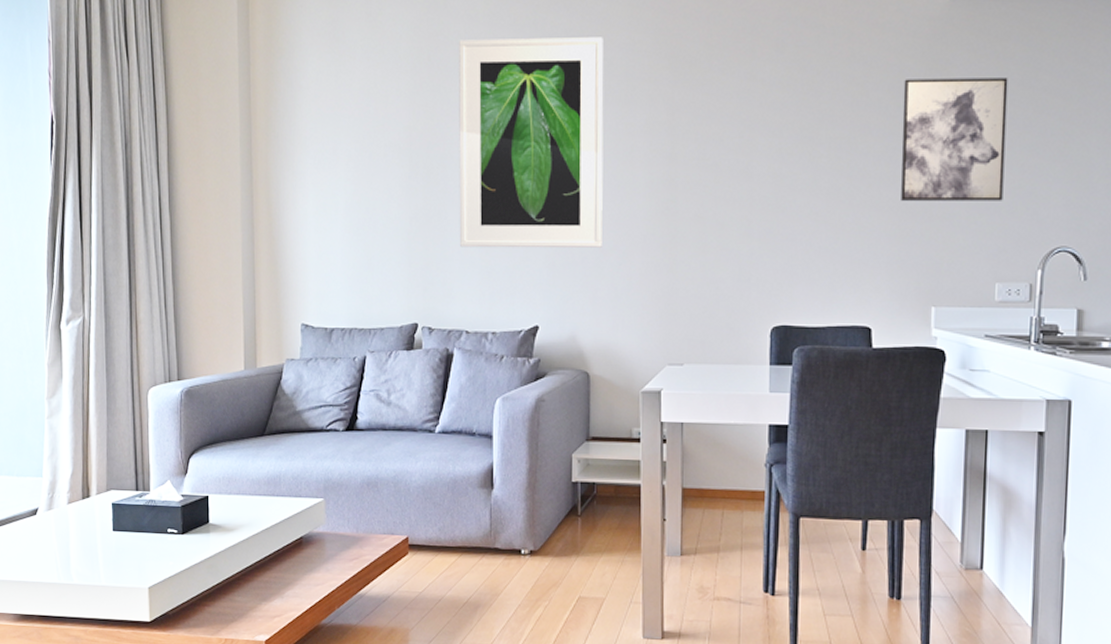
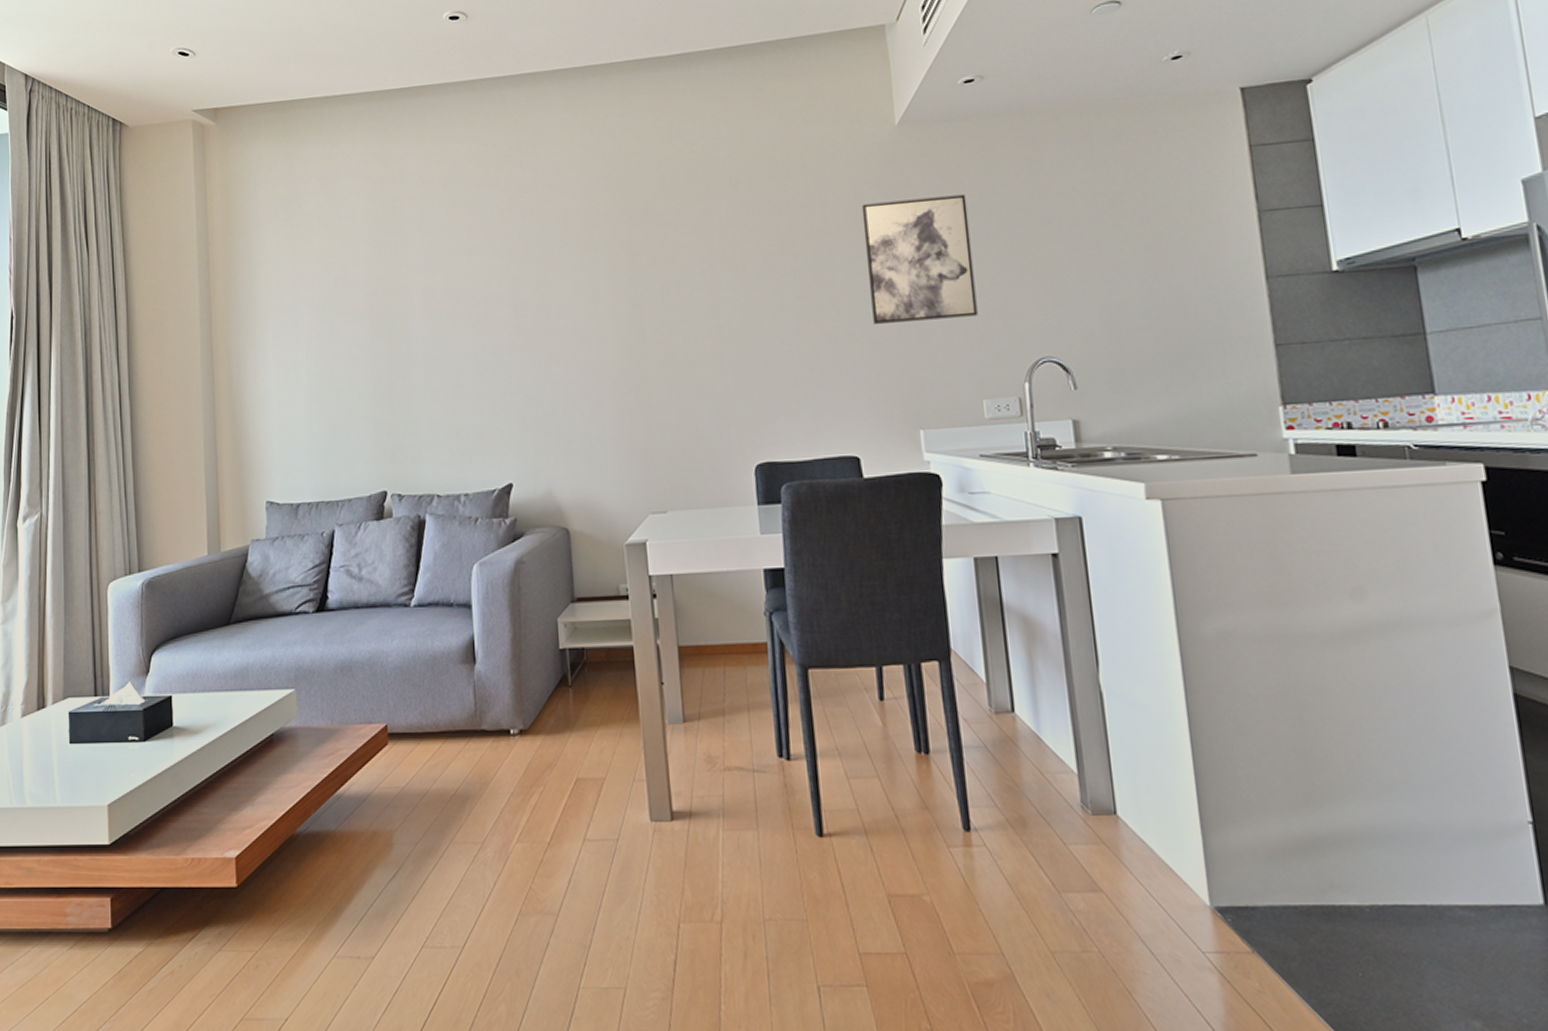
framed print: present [459,37,604,248] -> none [415,189,572,409]

